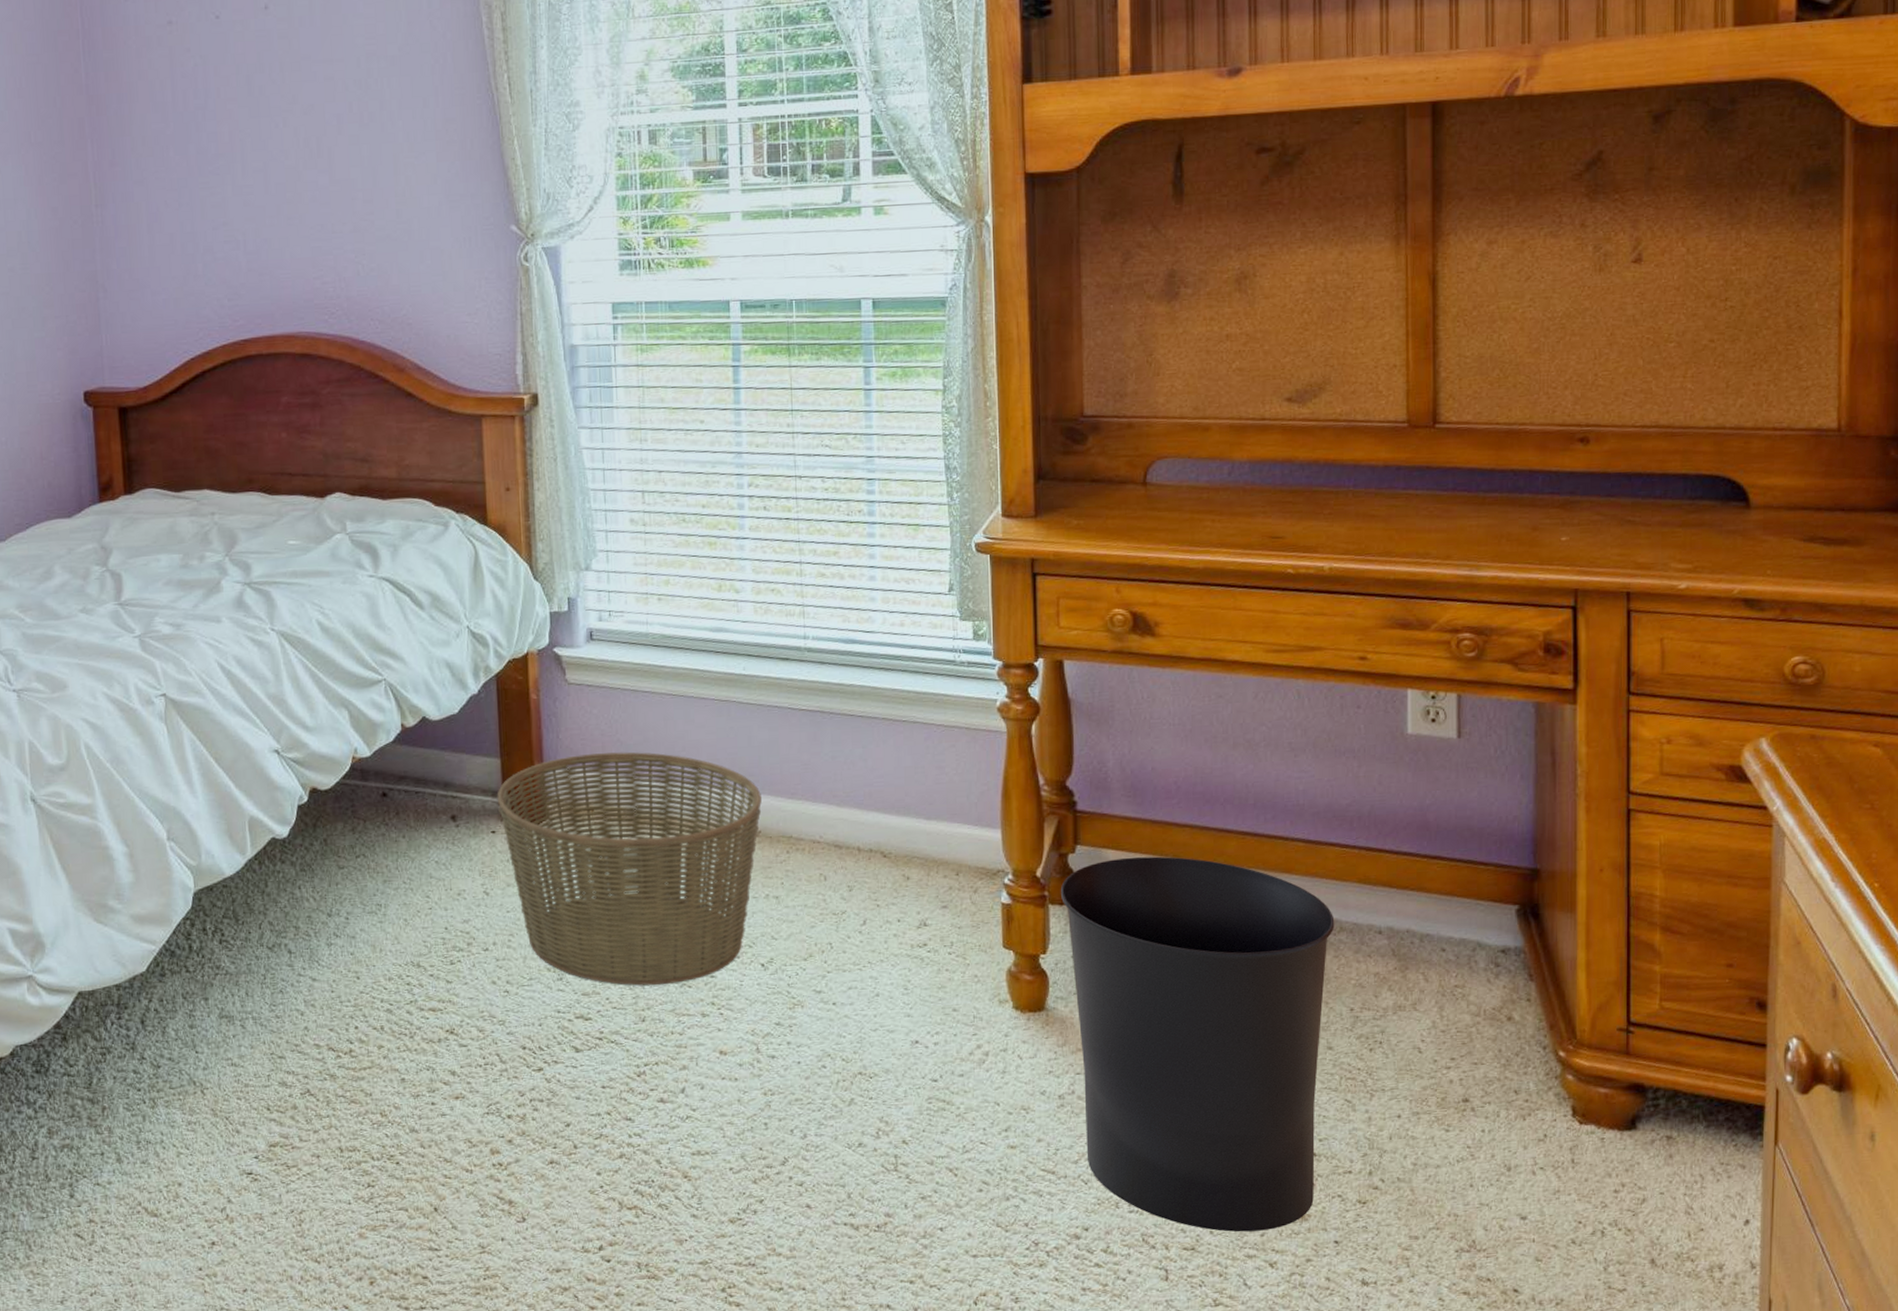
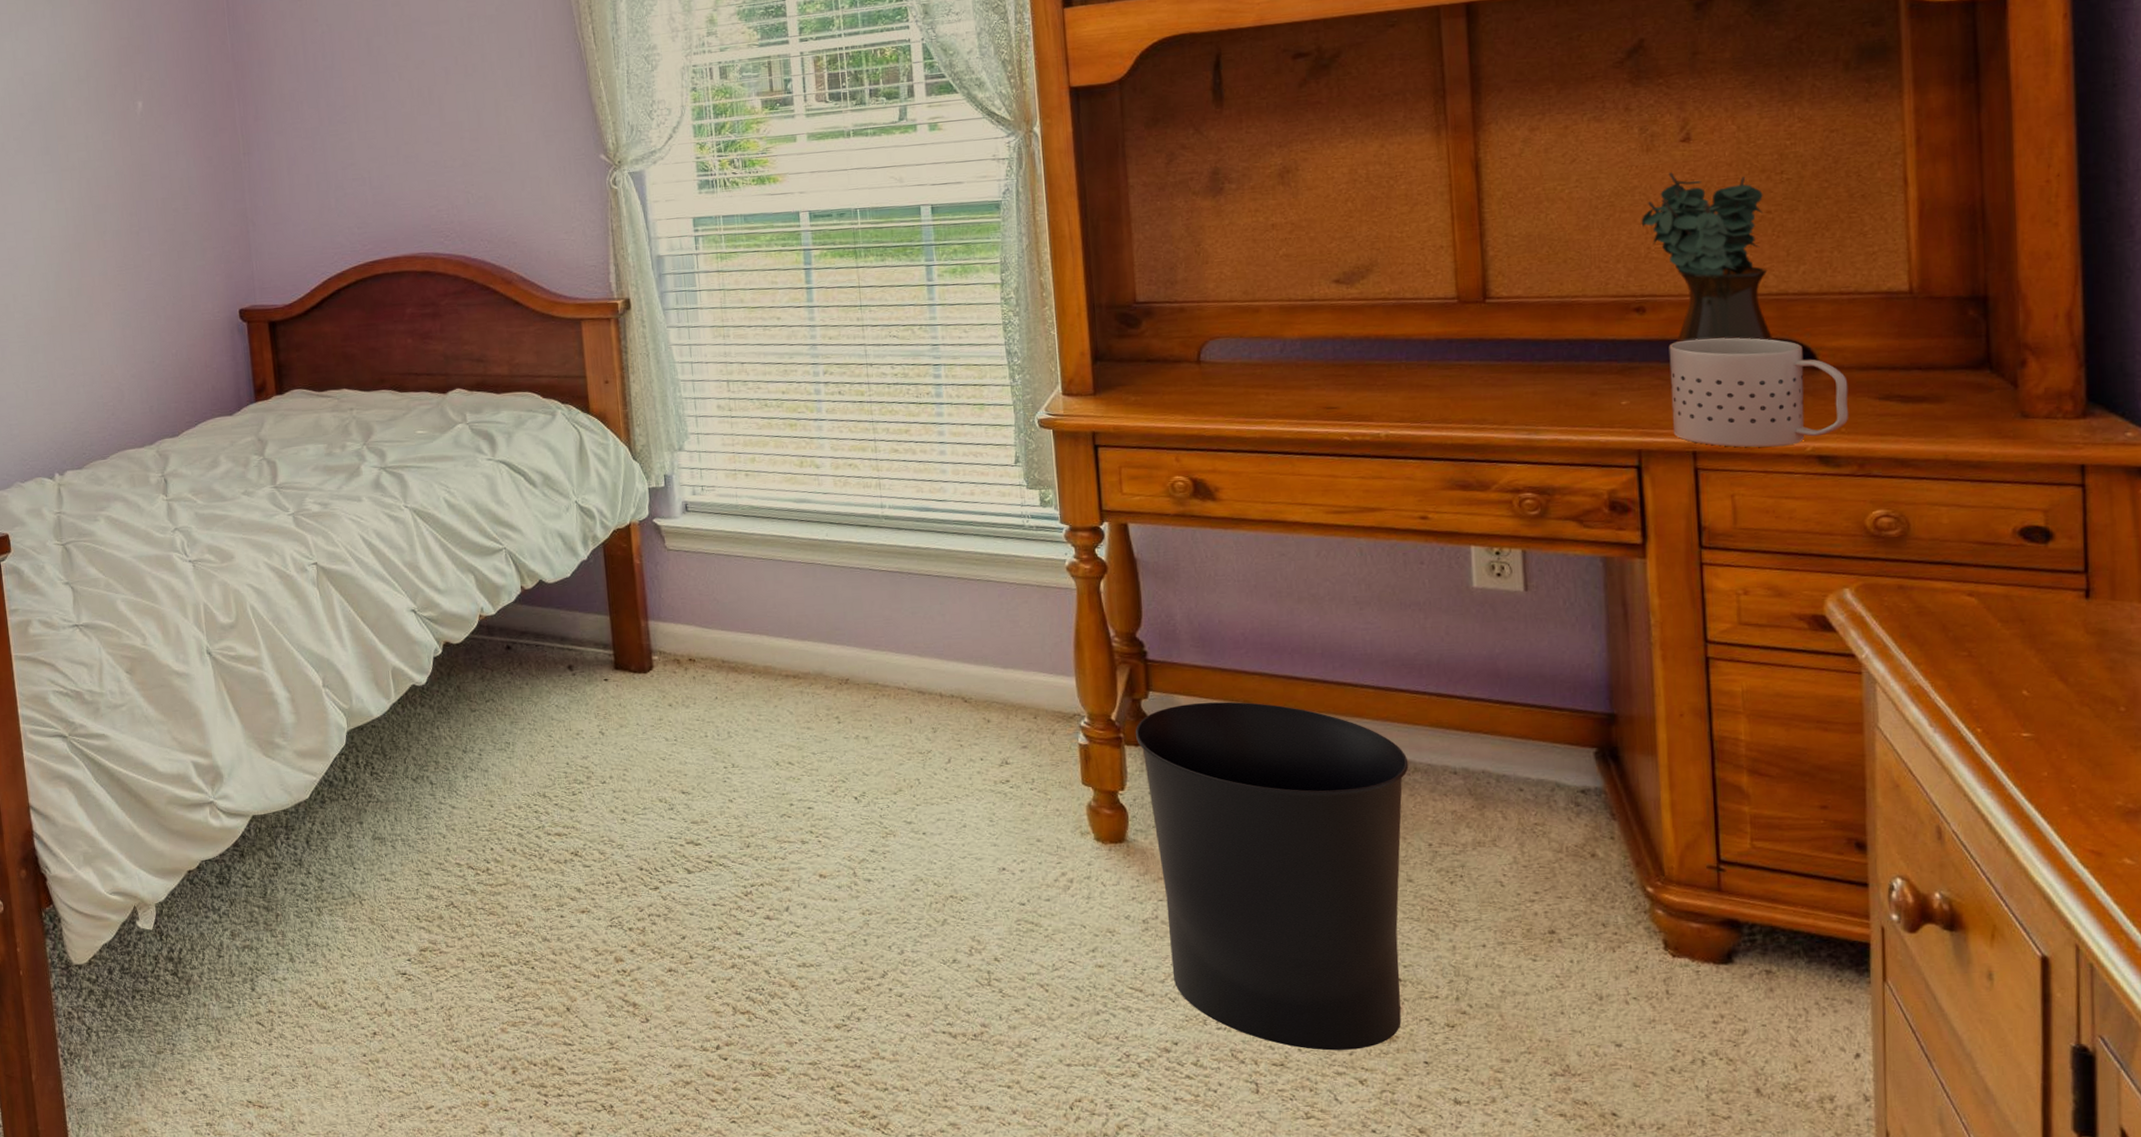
basket: present [497,752,762,986] -> none [608,609,849,815]
vase: none [1590,295,1709,477] -> present [1641,172,1774,343]
mug: none [1609,472,1776,589] -> present [1669,337,1849,448]

